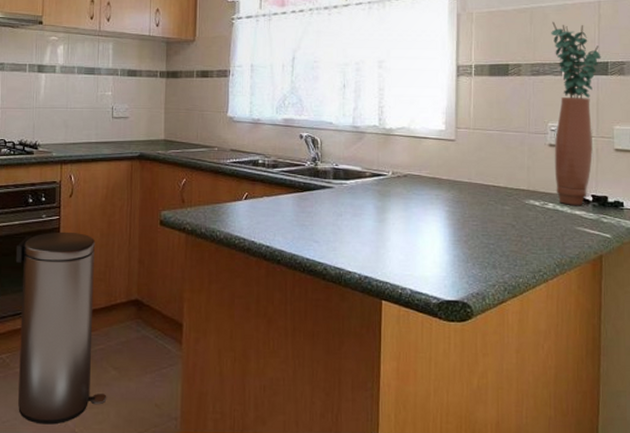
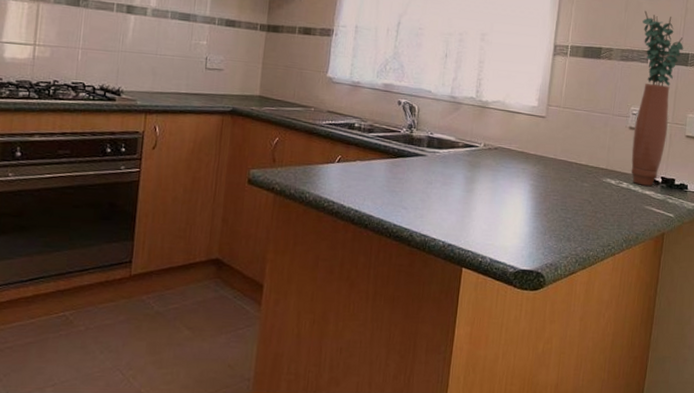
pedal bin: present [15,231,107,425] -> none [79,185,178,385]

